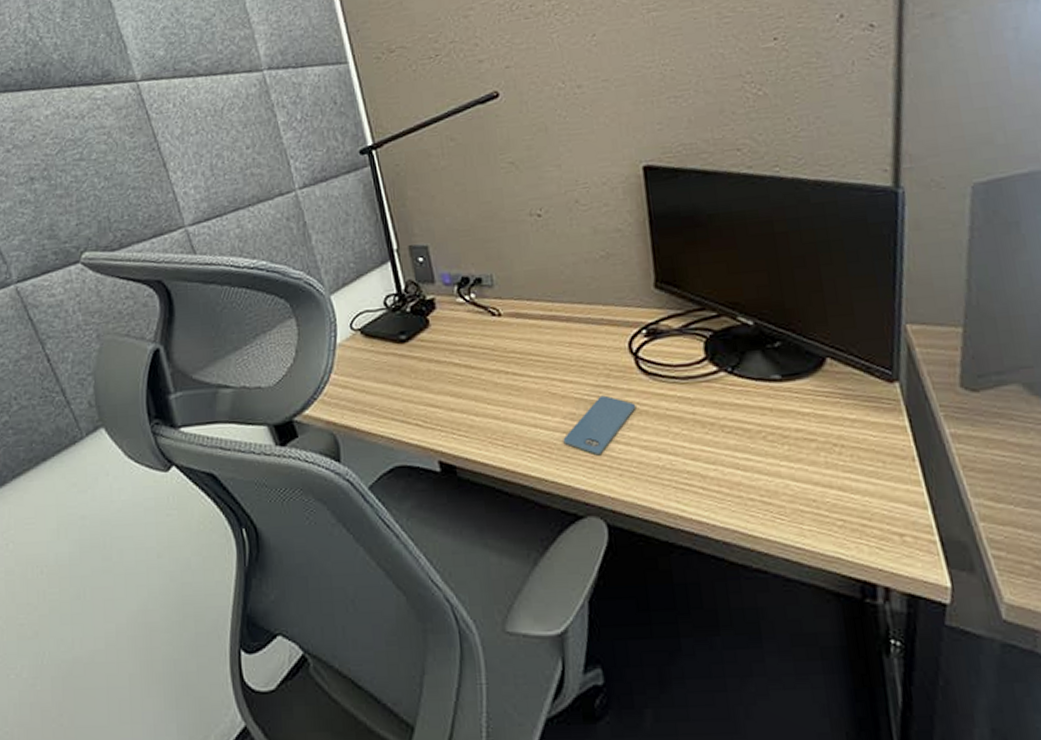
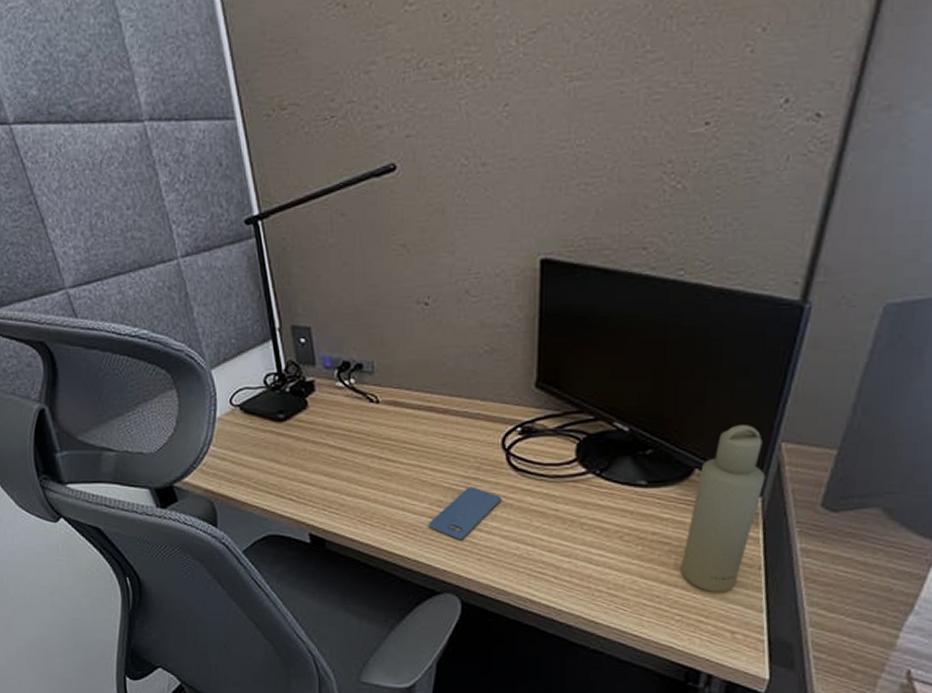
bottle: none [831,309,899,490] -> present [680,425,766,592]

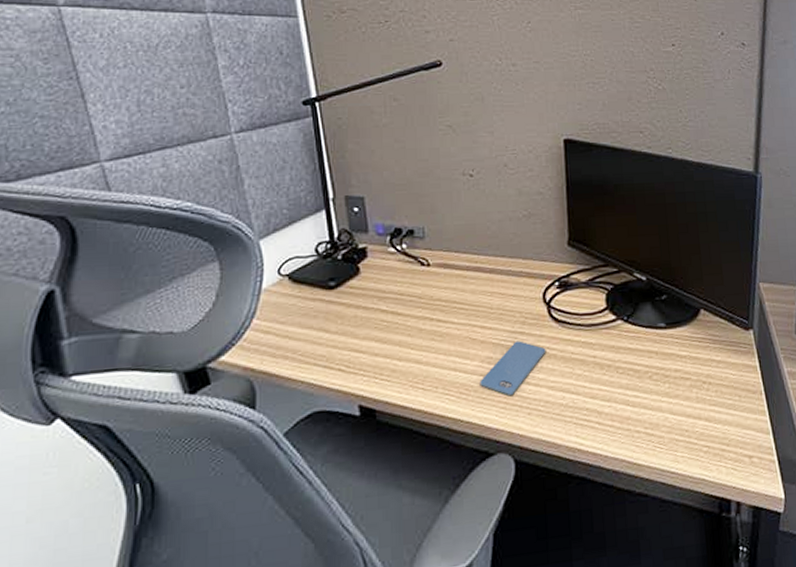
bottle: present [680,425,766,592] -> none [701,270,753,420]

